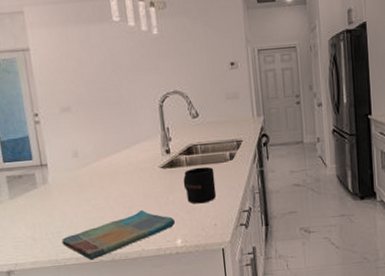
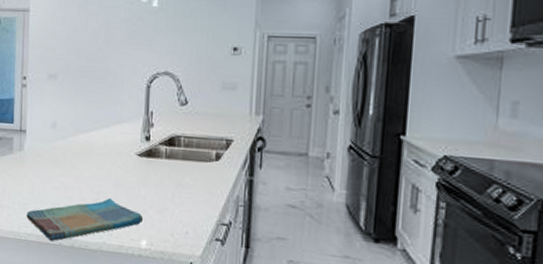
mug: present [183,166,217,204] -> none [158,162,195,206]

